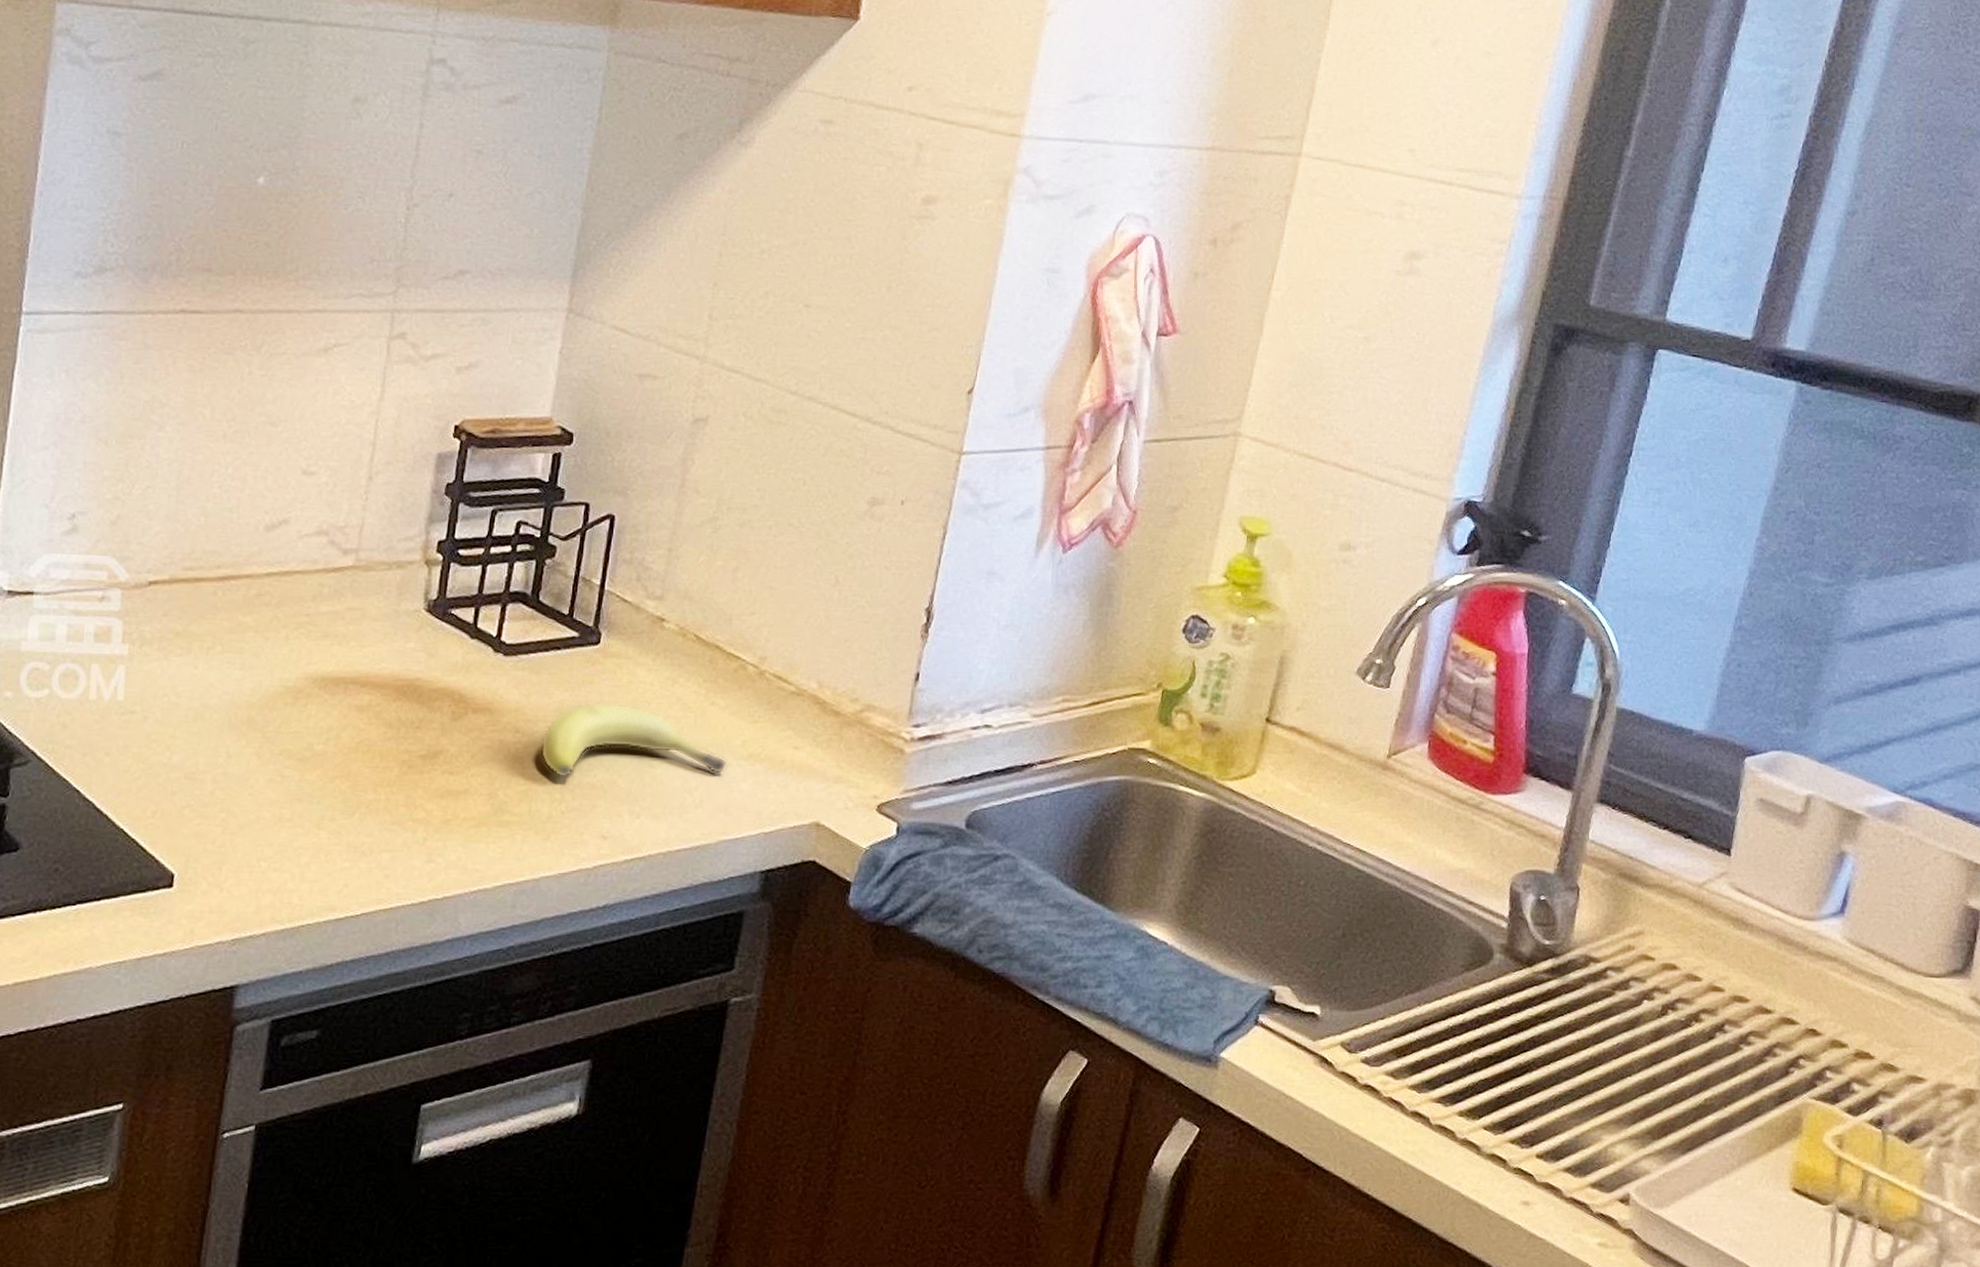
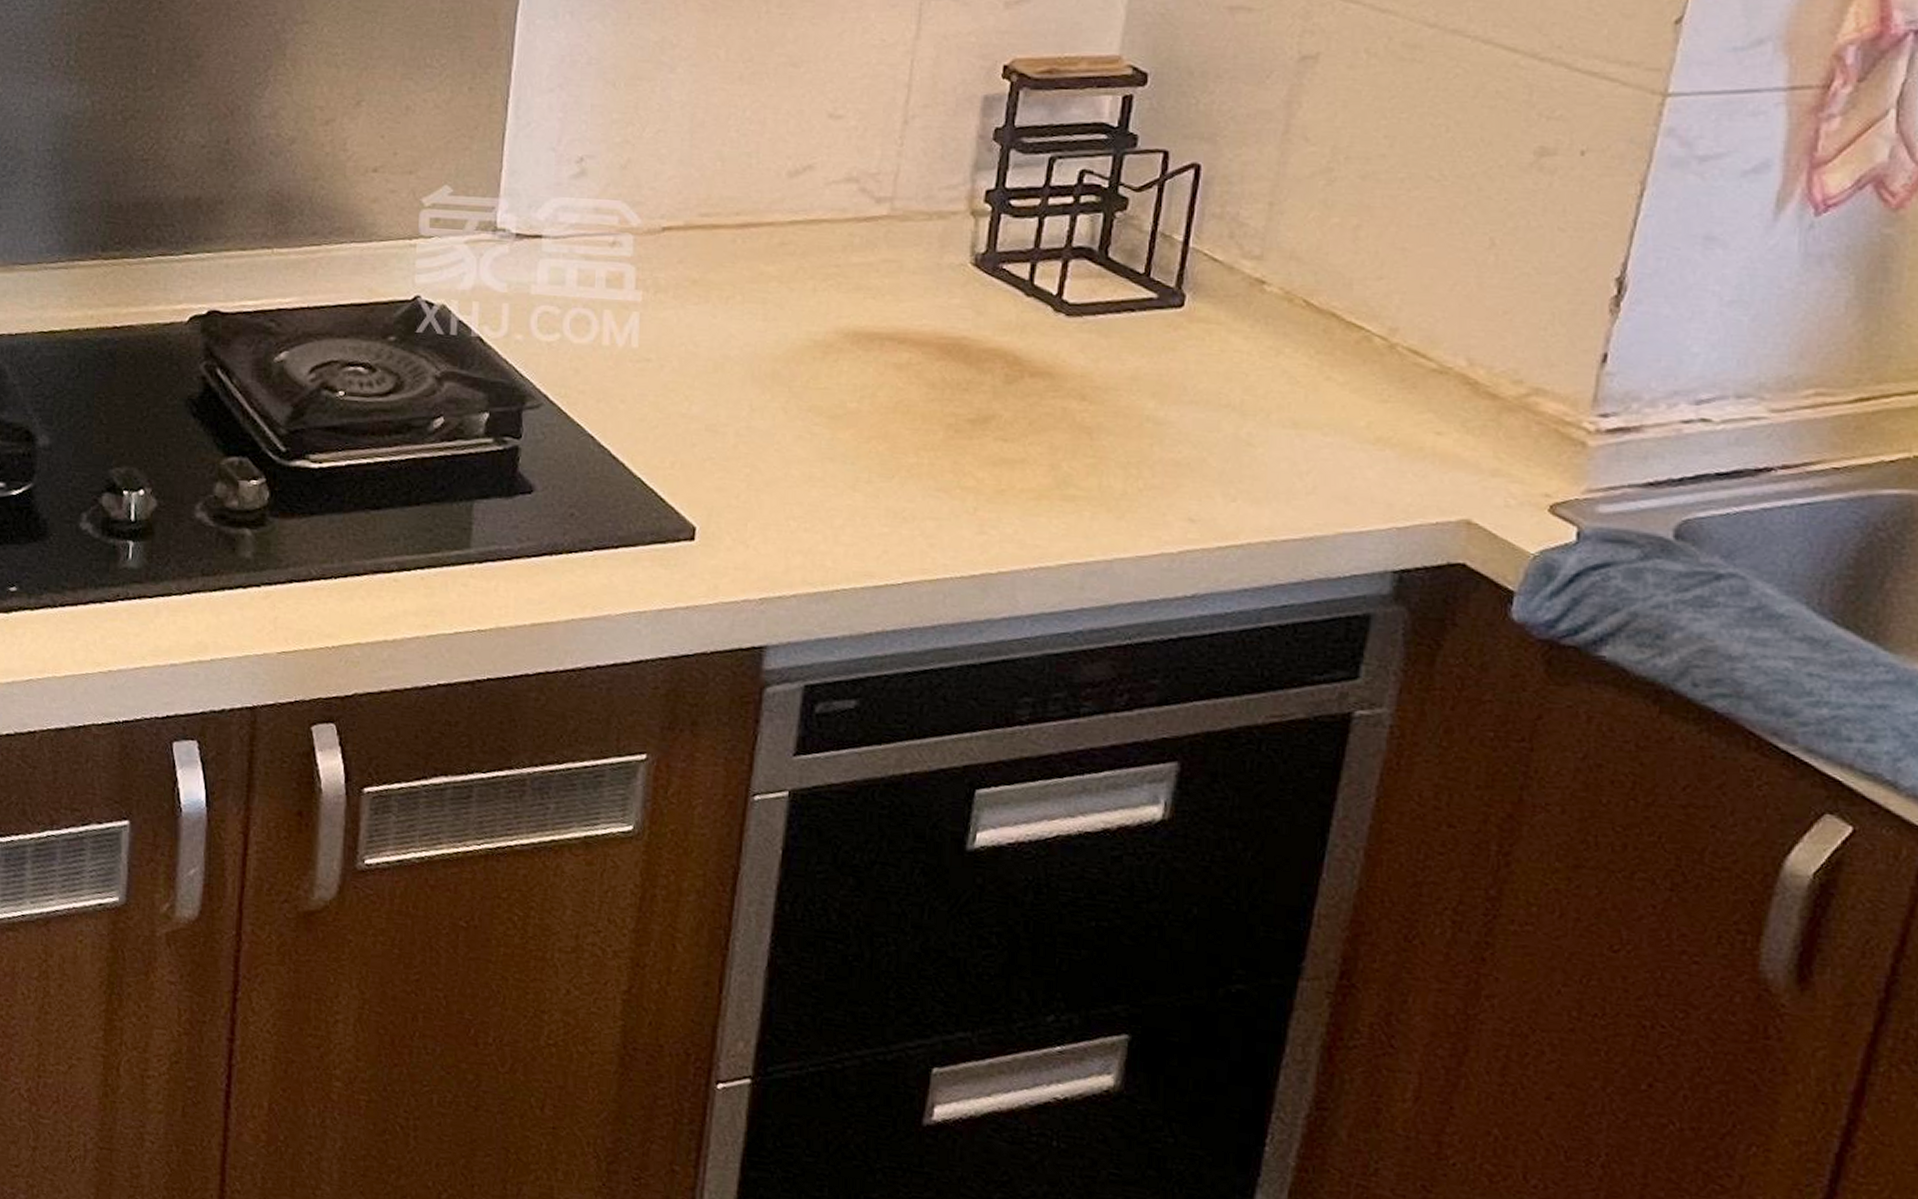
fruit: present [540,702,728,779] -> none [1111,370,1348,459]

